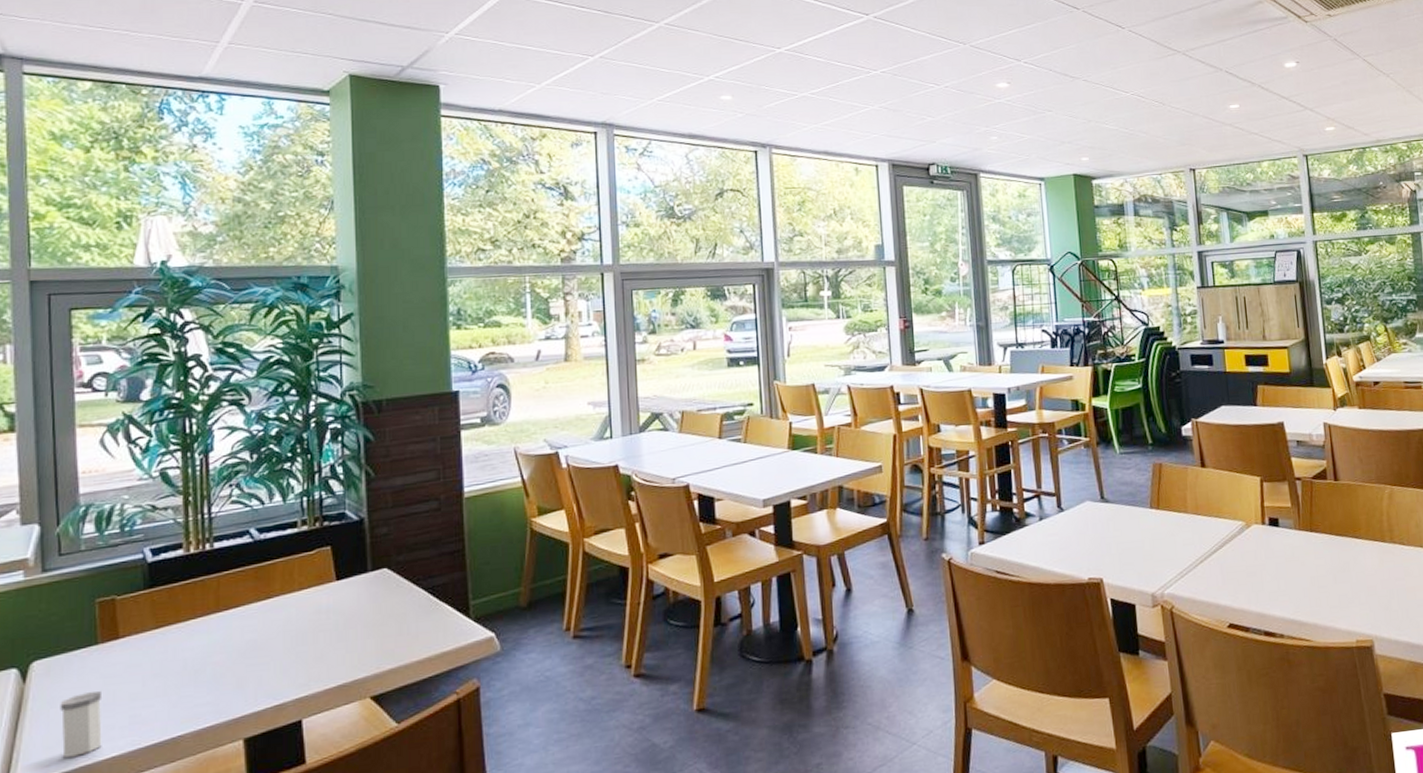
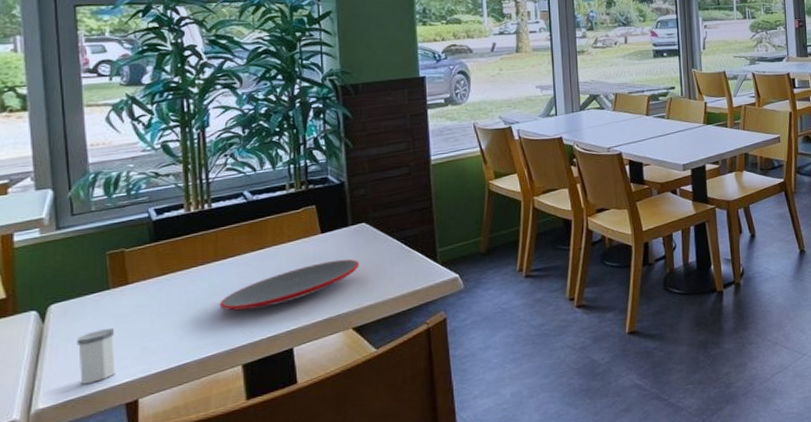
plate: none [219,612,380,673] -> present [219,259,360,311]

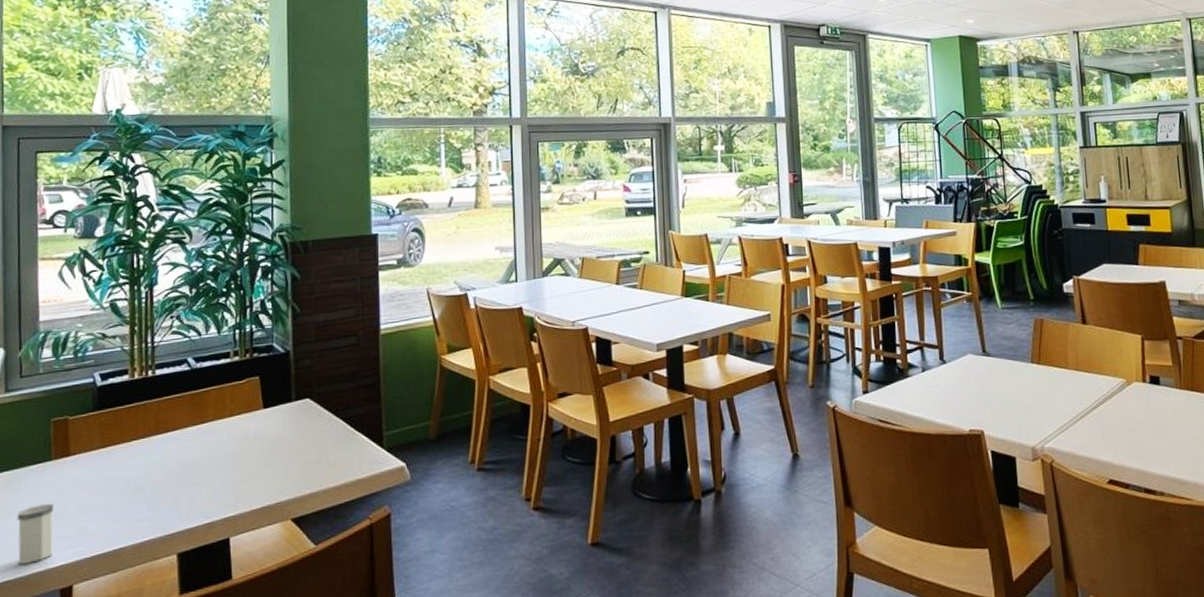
plate: present [219,259,360,311] -> none [158,439,302,492]

